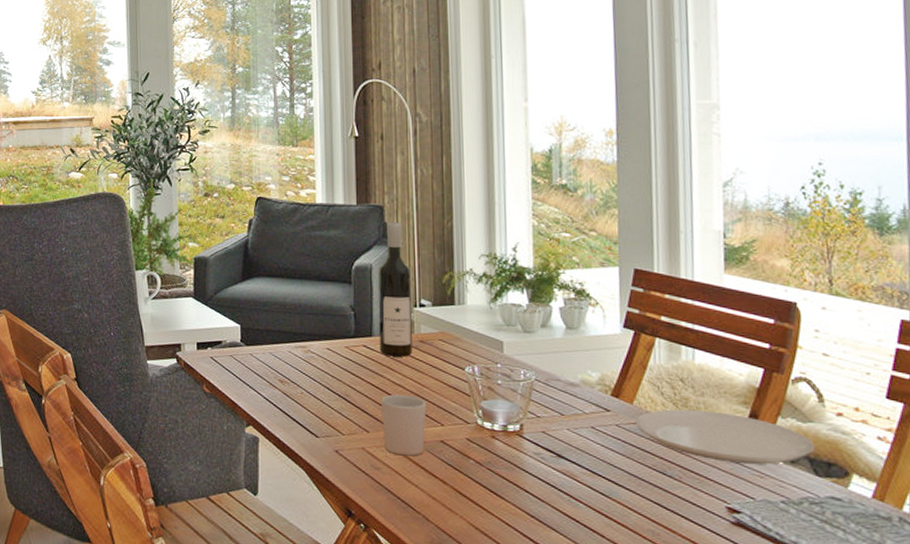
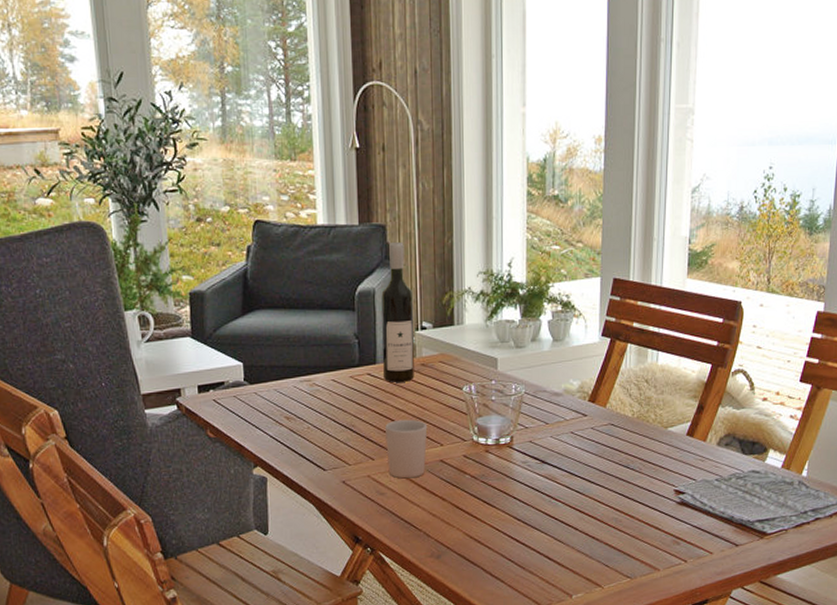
plate: present [635,409,815,465] -> none [607,407,744,451]

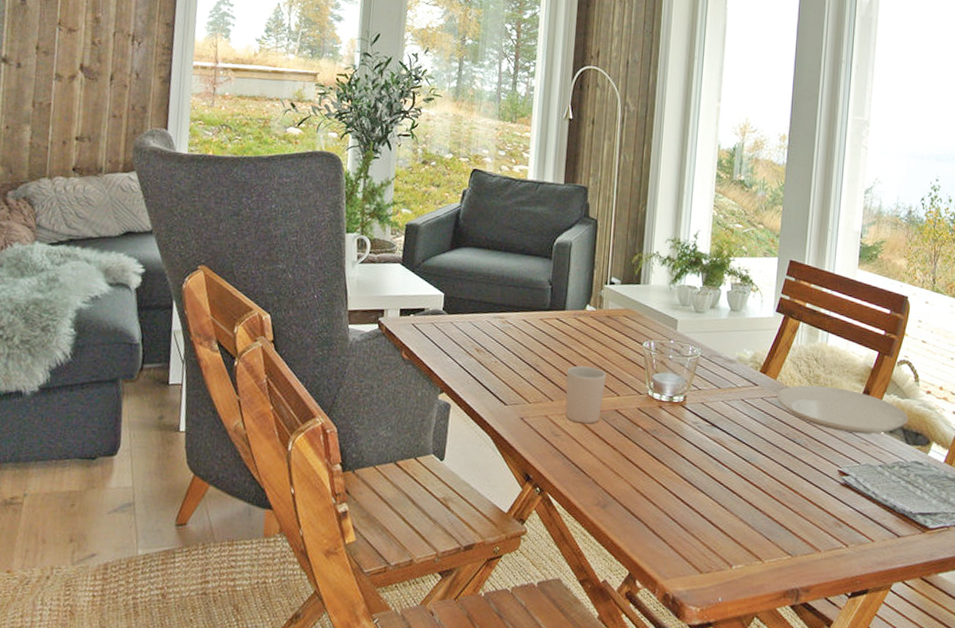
bottle: present [381,241,415,382] -> none [570,202,606,331]
plate: none [607,407,744,451] -> present [776,385,909,434]

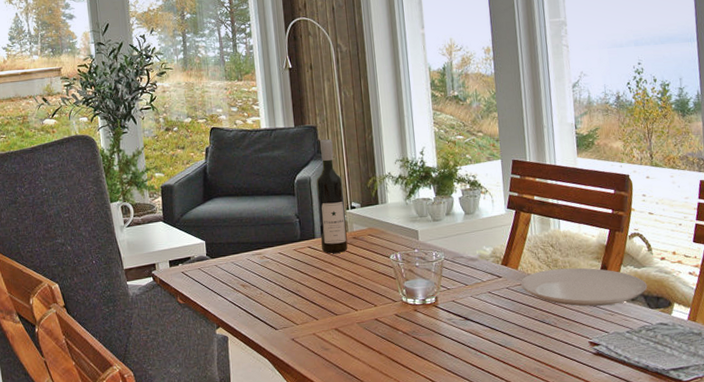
mug: present [565,365,607,424] -> none [326,284,363,336]
bottle: none [570,202,606,331] -> present [316,138,348,254]

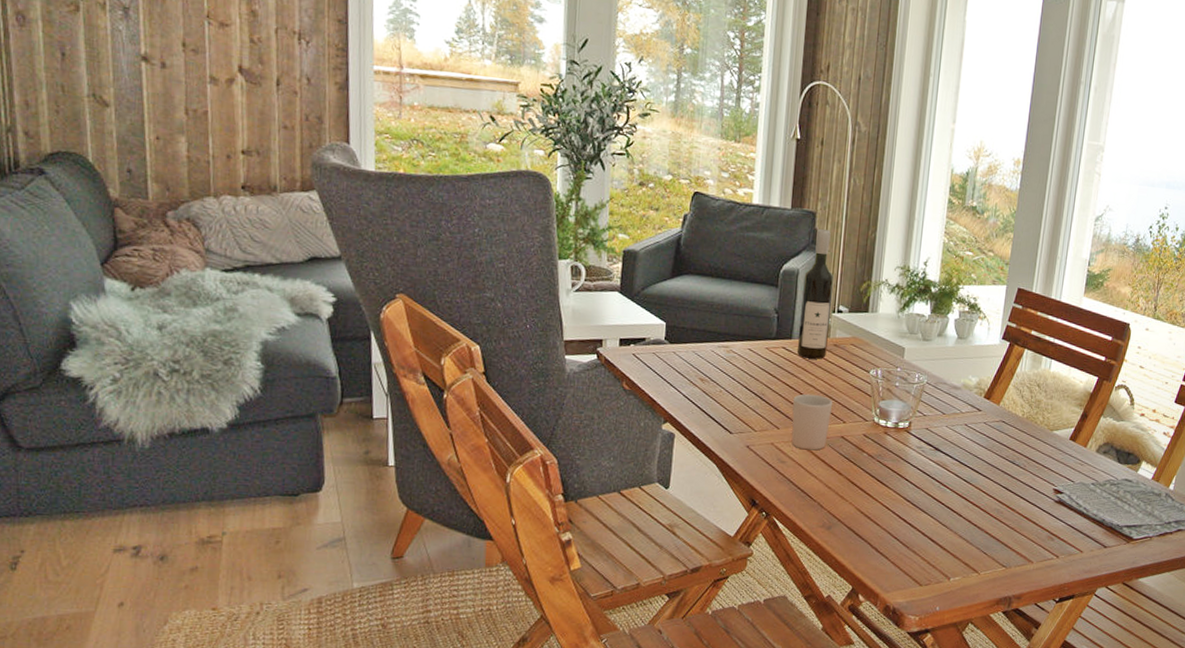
mug: none [326,284,363,336] -> present [791,393,833,451]
plate: present [520,267,648,307] -> none [998,409,1122,455]

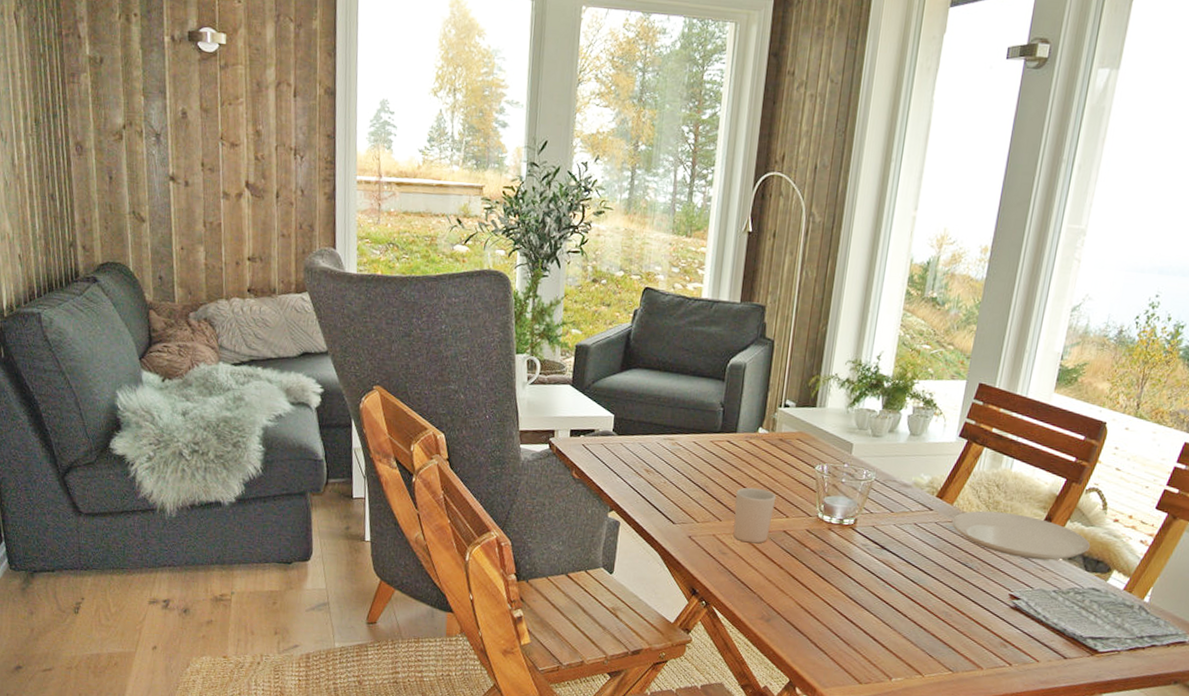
bottle: present [796,228,834,359] -> none [741,322,782,454]
plate: none [998,409,1122,455] -> present [951,510,1091,561]

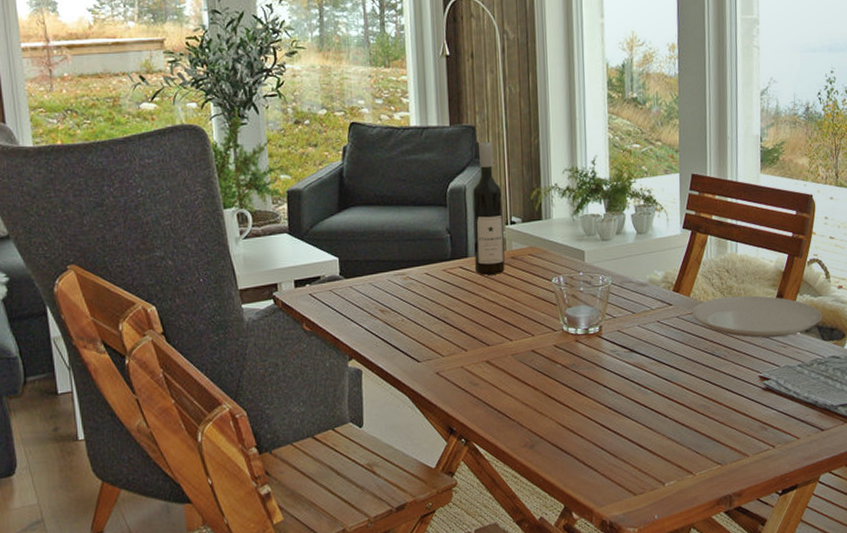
mug: present [733,487,777,544] -> none [478,310,519,369]
bottle: none [741,322,782,454] -> present [472,141,505,275]

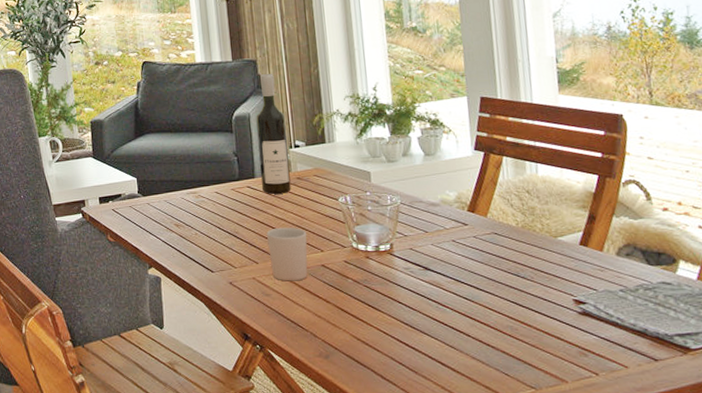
mug: none [478,310,519,369] -> present [267,227,308,281]
plate: present [691,295,823,338] -> none [490,217,646,260]

